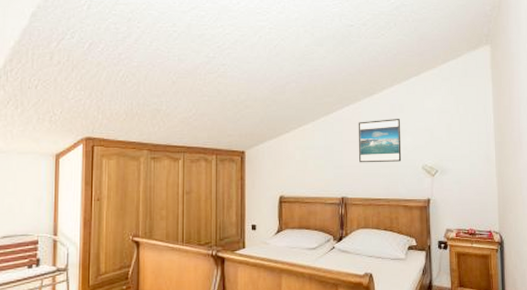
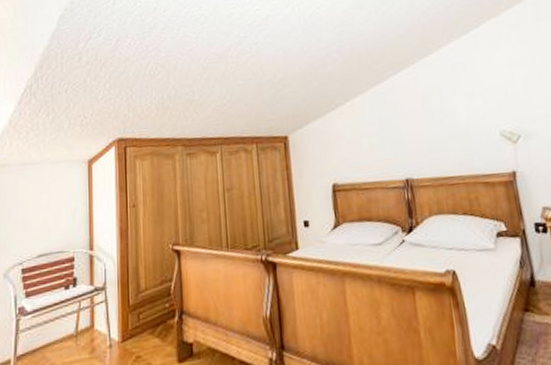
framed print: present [358,119,402,163] -> none [414,79,473,136]

